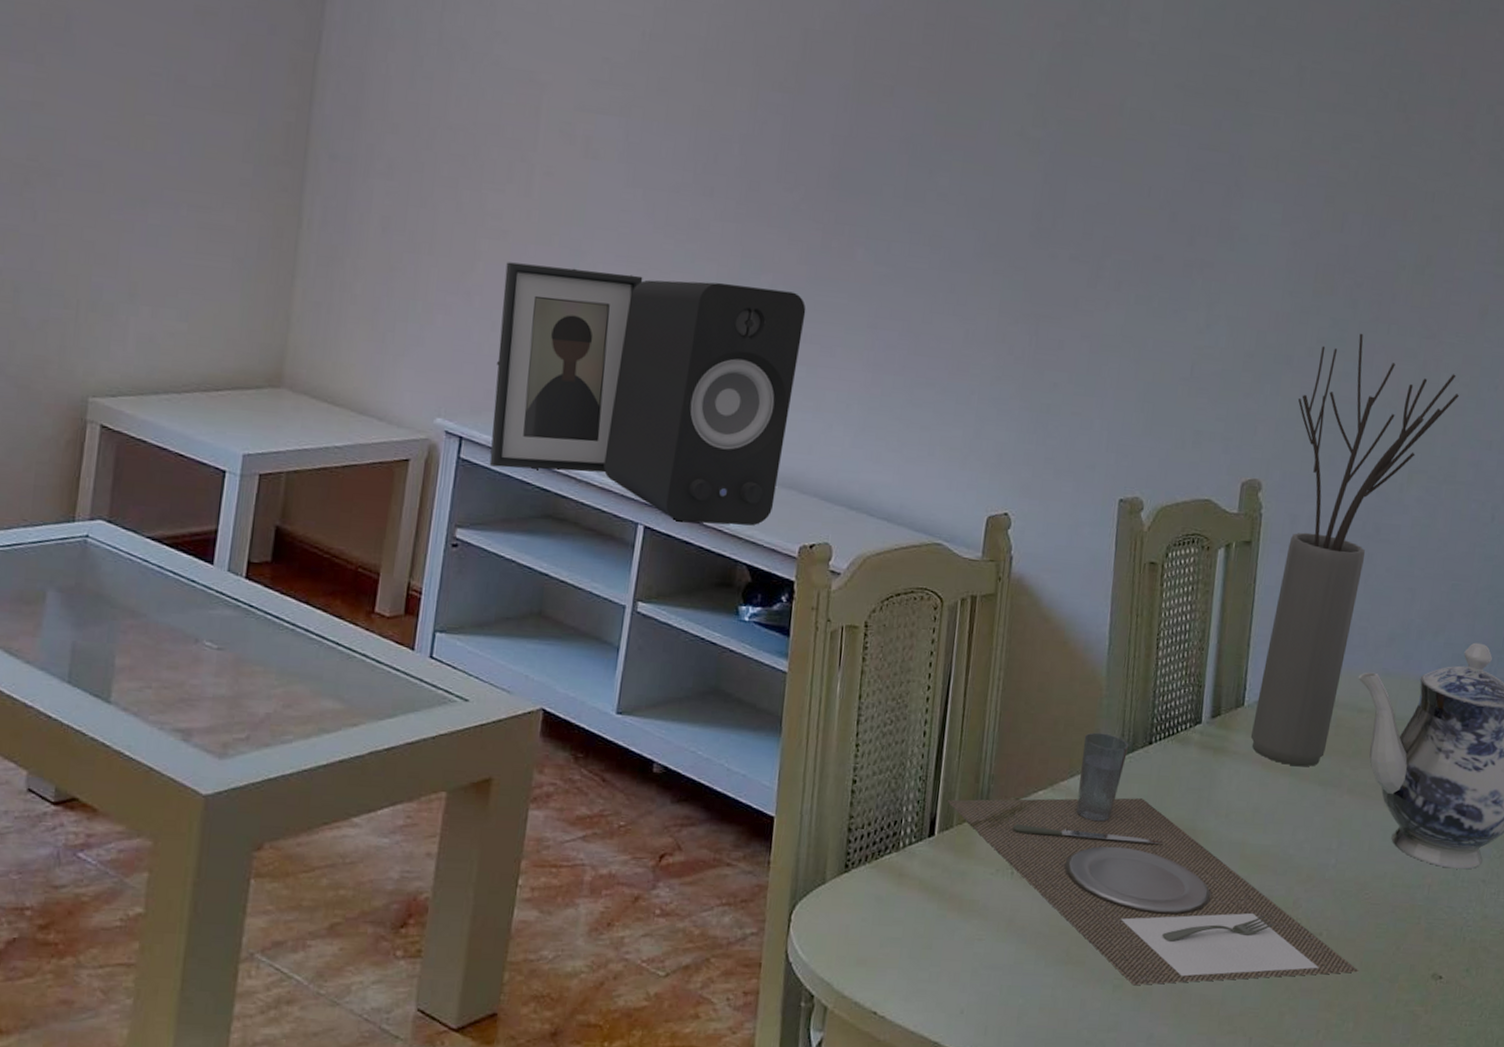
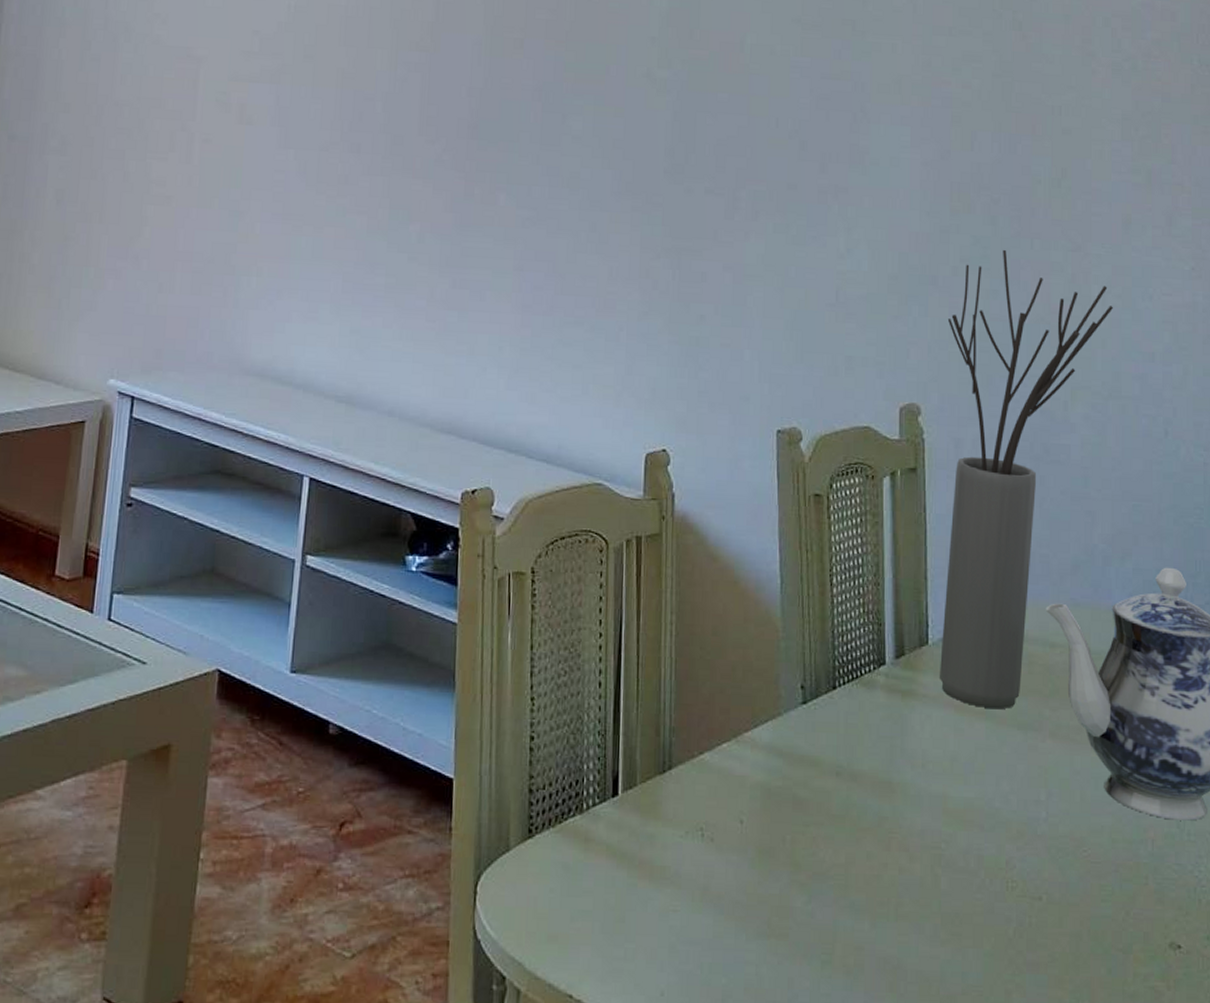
picture frame: present [489,262,643,473] -> none [160,226,298,426]
speaker: present [603,280,806,525] -> none [268,234,454,473]
place setting: present [946,732,1359,985] -> none [627,678,1088,960]

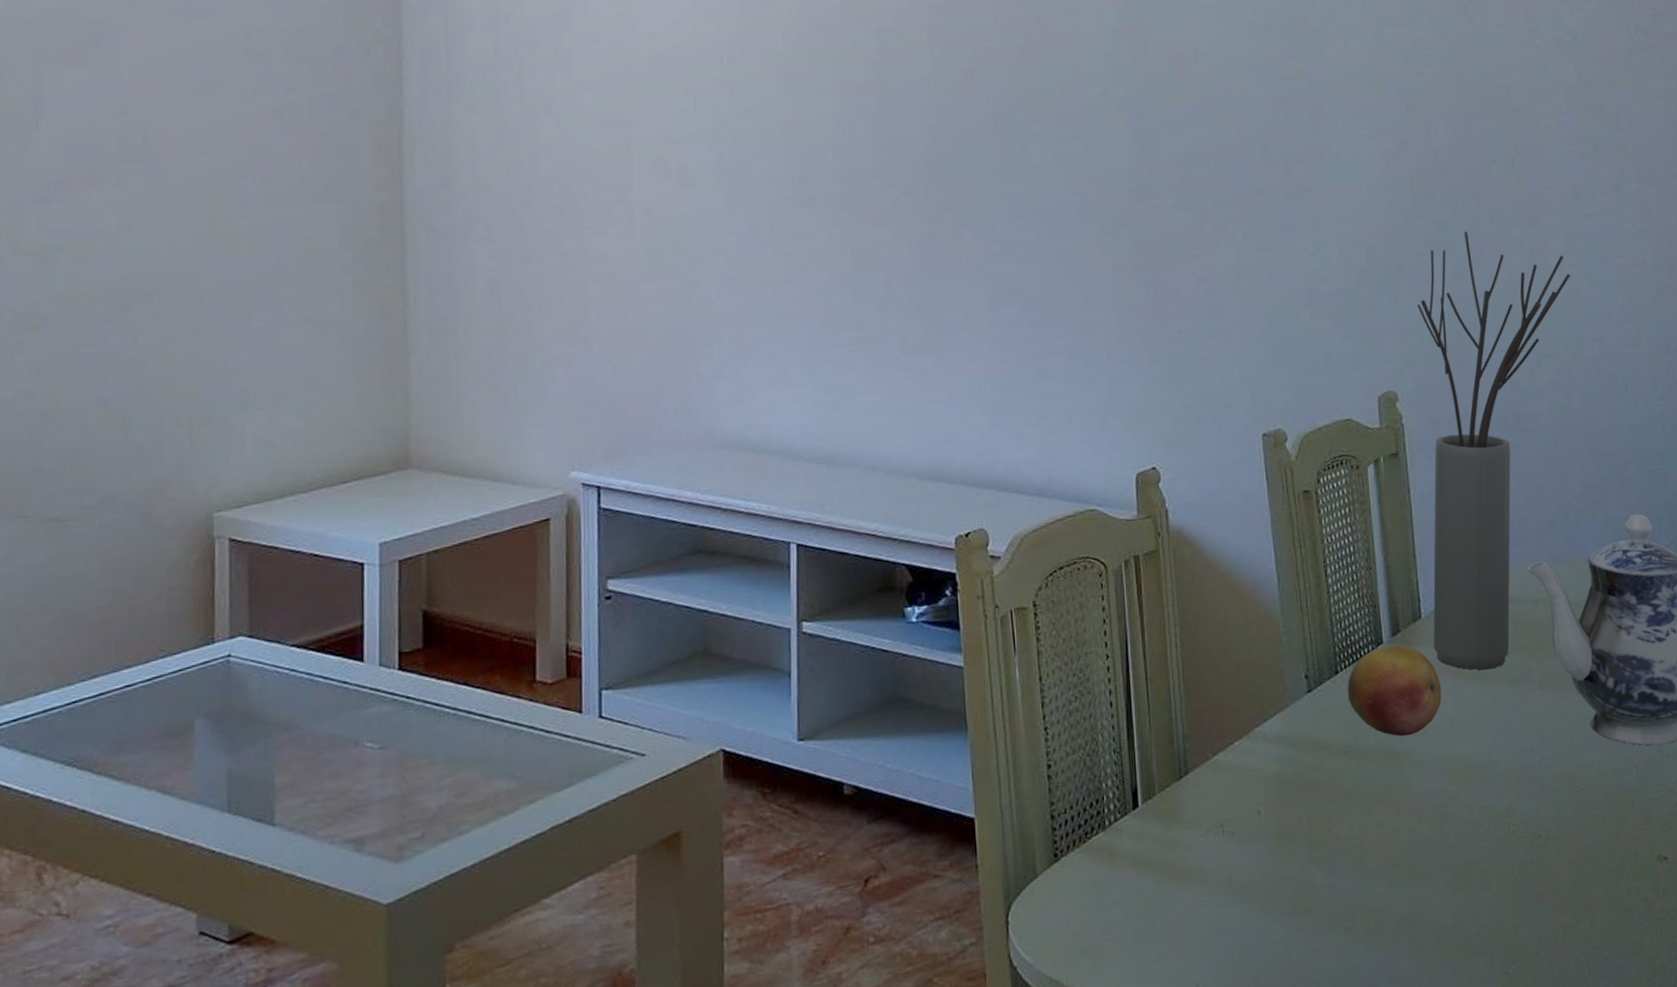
fruit: none [844,667,945,767] -> present [1347,644,1442,737]

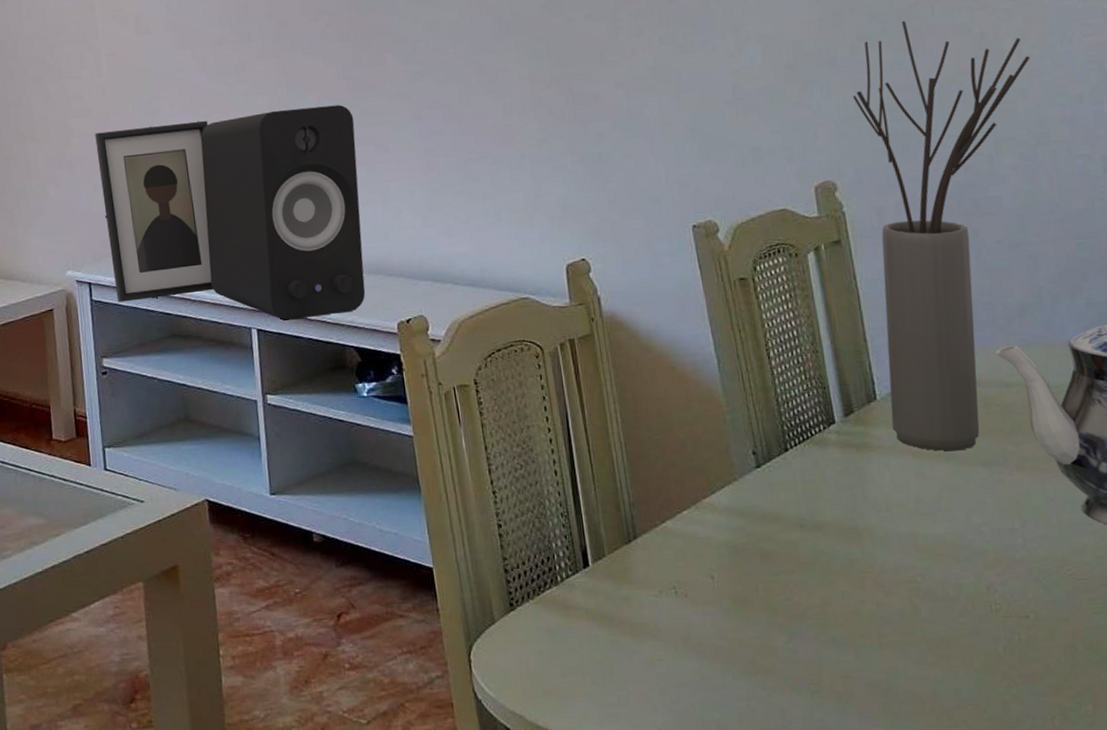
picture frame: none [619,295,758,511] -> present [95,120,214,302]
speaker: none [746,285,924,534] -> present [200,104,365,320]
fruit: present [1347,644,1442,737] -> none [798,424,905,513]

